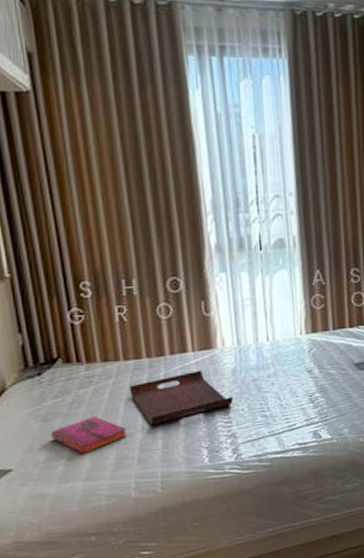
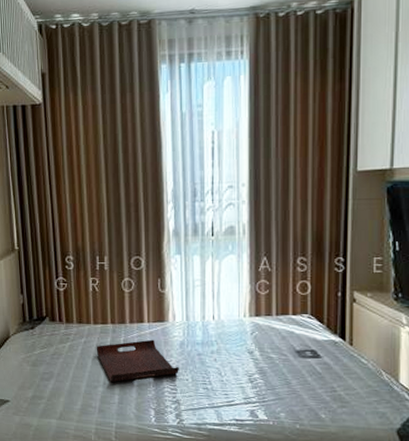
hardback book: present [50,416,127,454] -> none [37,367,92,397]

